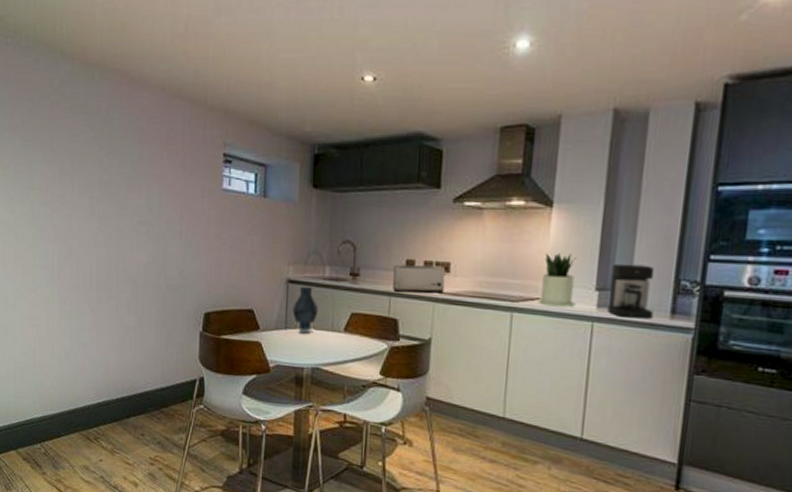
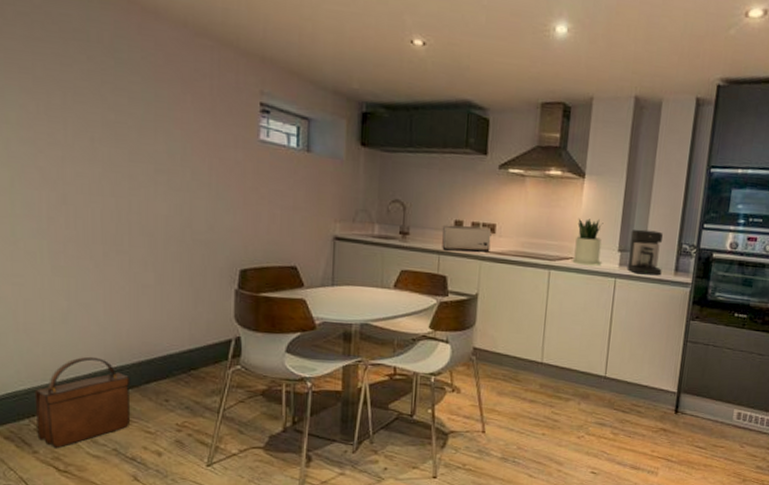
handbag: none [45,390,115,472] -> present [34,356,131,449]
vase: present [292,286,319,335] -> none [340,243,368,292]

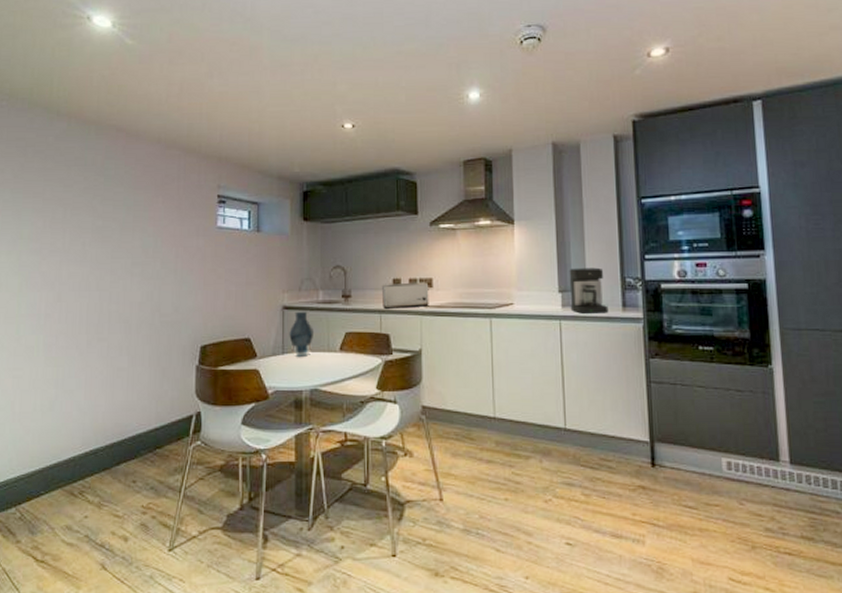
handbag: present [34,356,131,449] -> none [21,441,104,538]
vase: none [340,243,368,292] -> present [289,311,315,358]
planter: present [571,218,602,267] -> none [511,263,543,310]

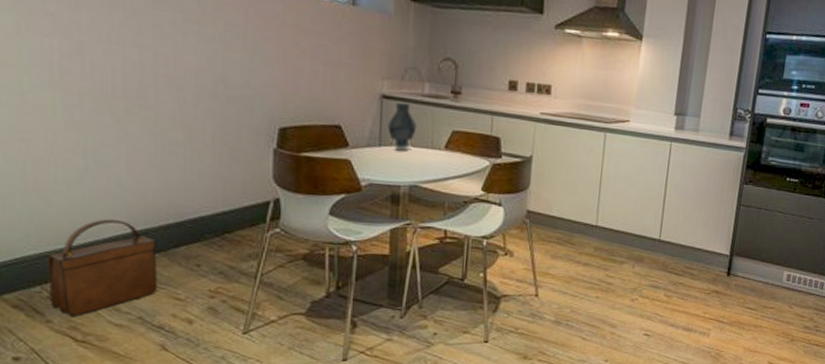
handbag: none [21,441,104,538] -> present [47,218,158,318]
toaster: present [381,282,429,310] -> none [495,84,547,114]
coffee maker: present [569,267,609,314] -> none [682,93,719,140]

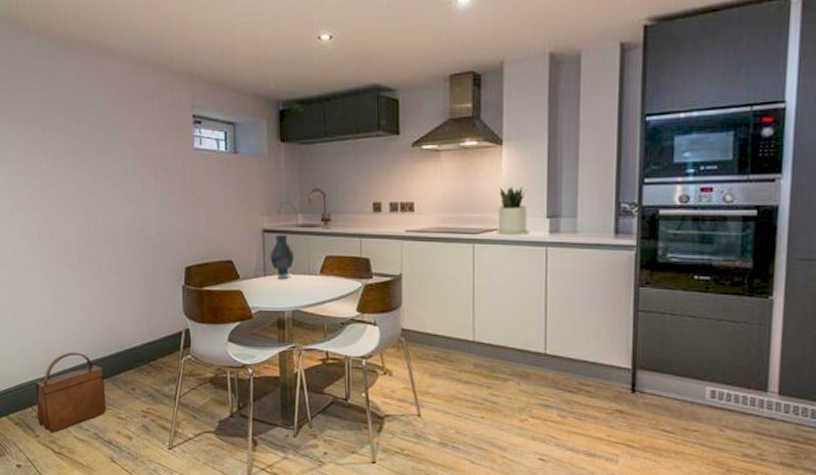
planter: none [627,80,659,130] -> present [495,186,530,236]

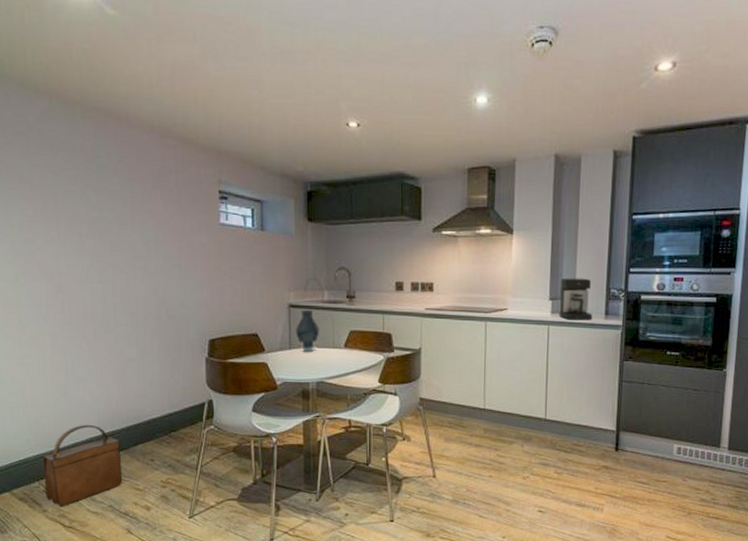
planter: present [495,186,530,236] -> none [505,271,535,315]
coffee maker: none [558,192,600,240] -> present [558,278,593,320]

